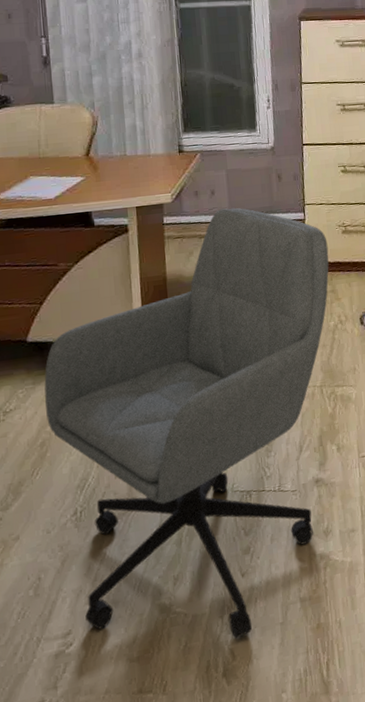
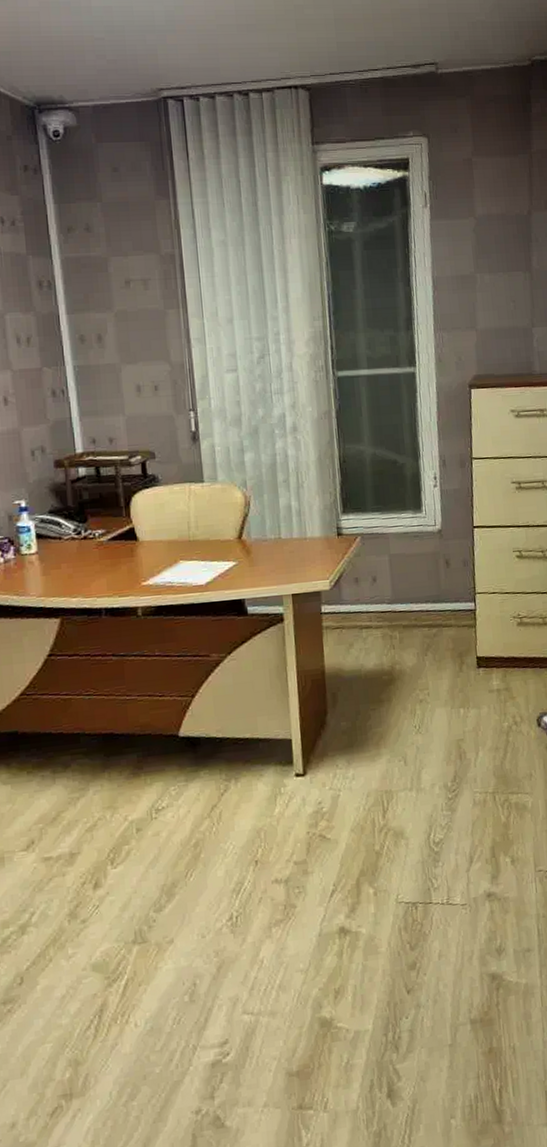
office chair: present [44,207,329,638] -> none [197,596,503,1058]

